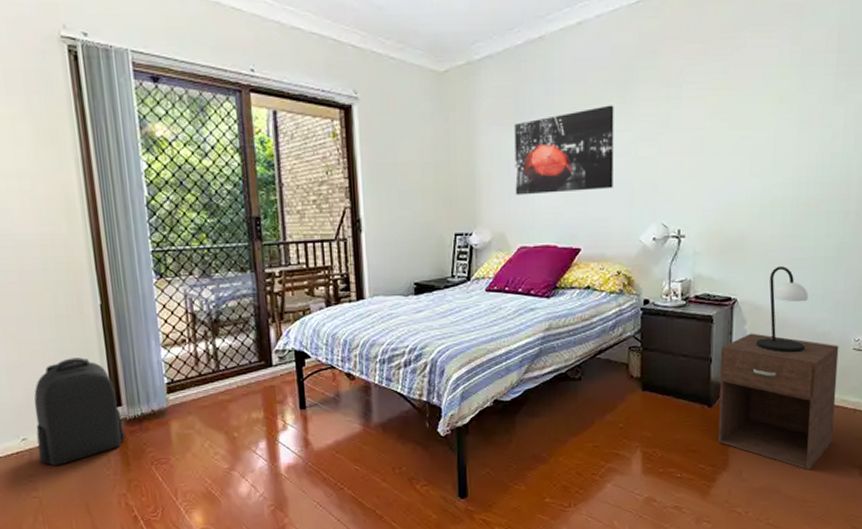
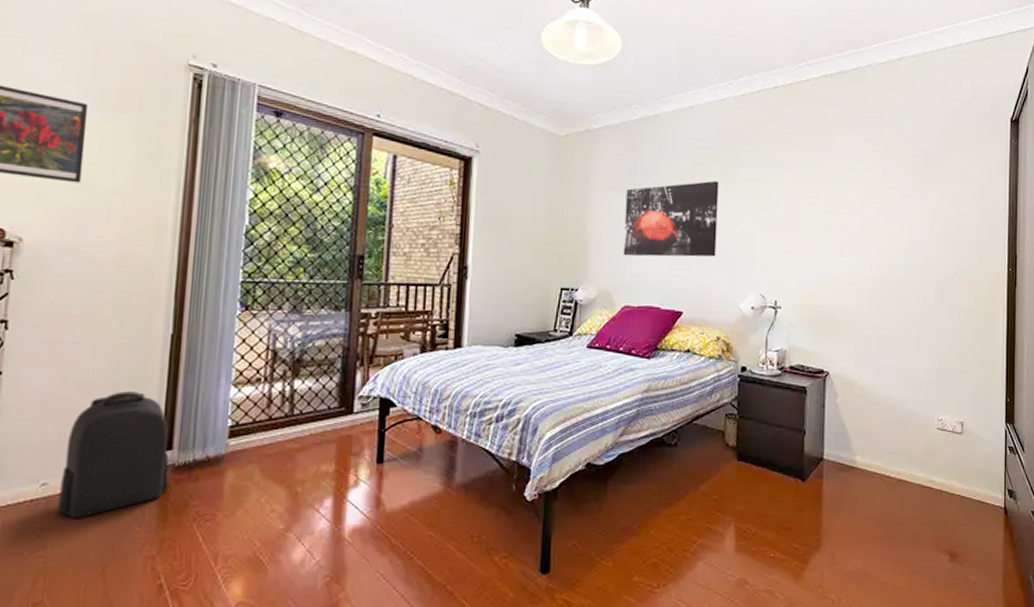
nightstand: present [718,333,839,471] -> none [811,407,924,554]
table lamp: present [756,266,808,354] -> none [847,343,894,430]

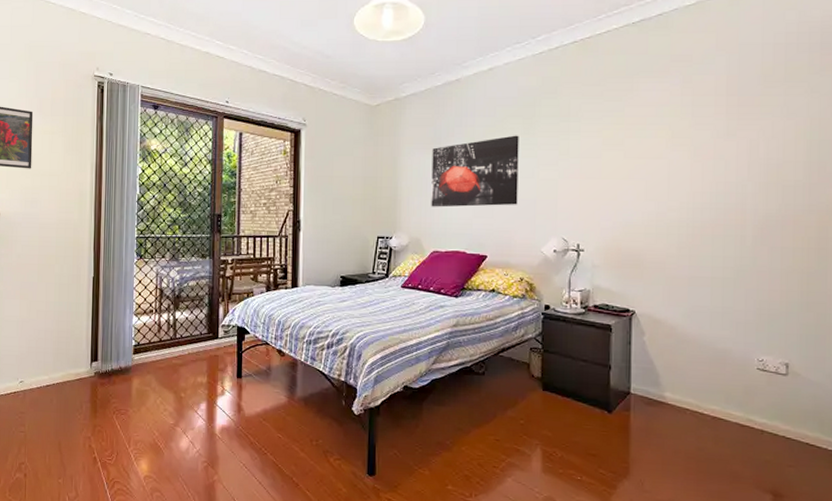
backpack: present [57,391,169,518] -> none [30,318,97,406]

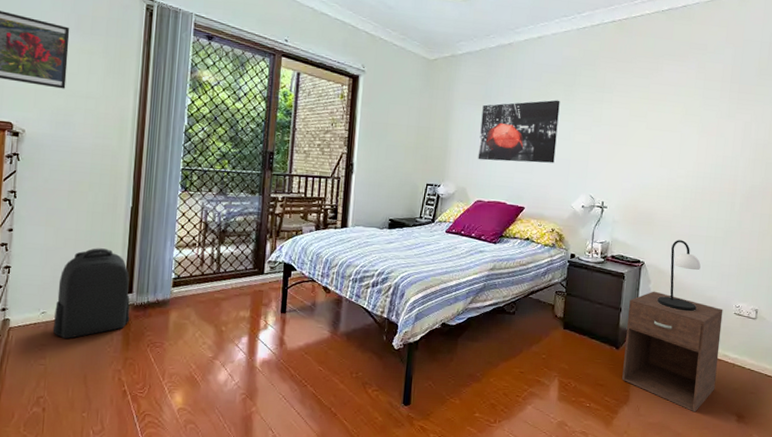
backpack: none [30,318,97,406] -> present [52,248,130,339]
nightstand: none [619,344,742,489] -> present [622,291,723,413]
table lamp: none [655,283,707,368] -> present [657,240,701,312]

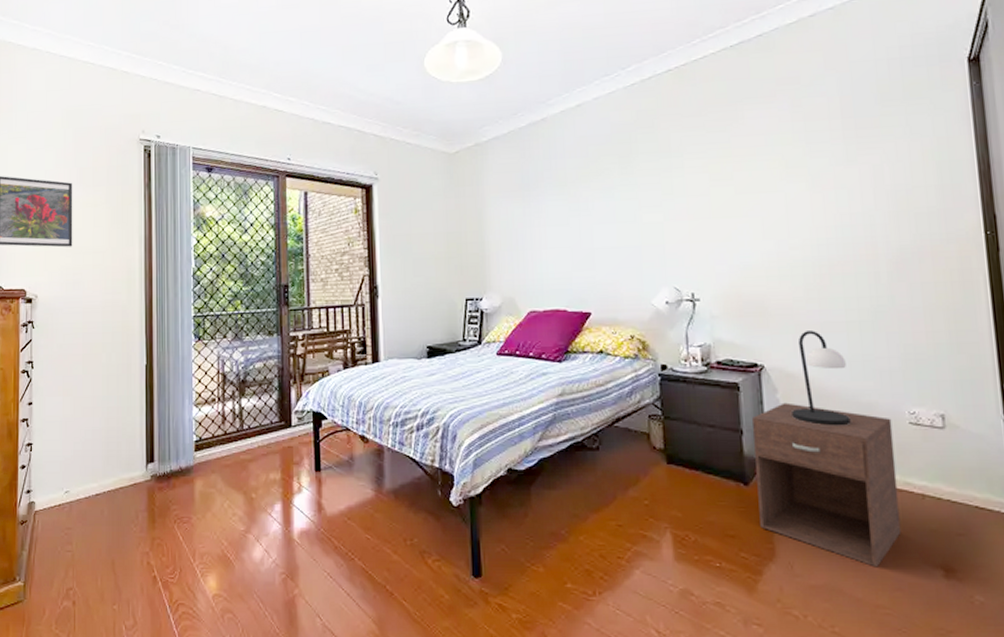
backpack: present [52,248,130,339] -> none [77,414,154,519]
wall art: present [478,100,560,163] -> none [520,176,621,262]

